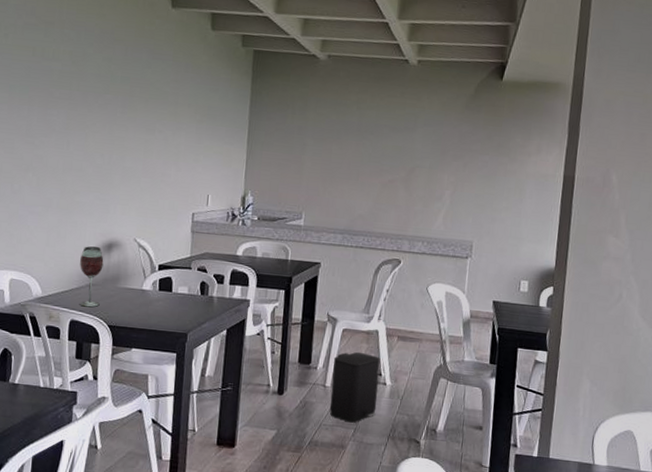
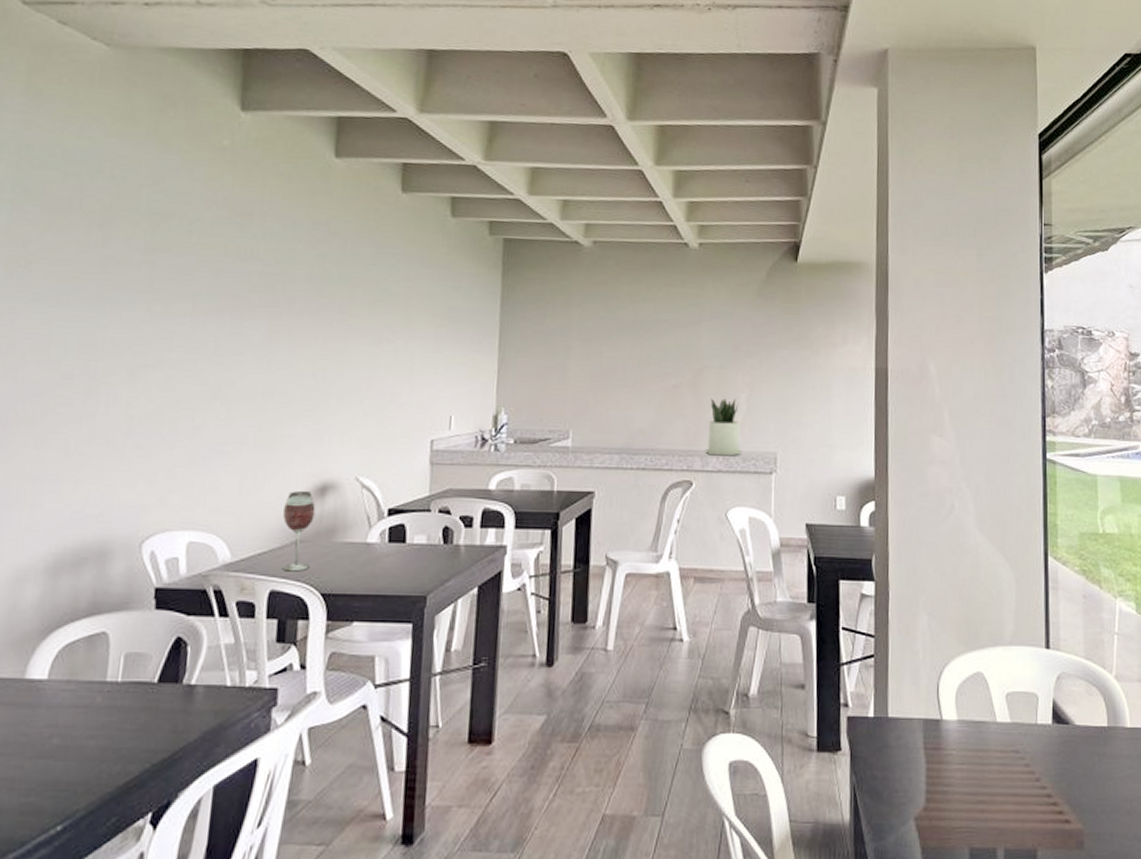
pedal bin: present [329,351,381,423] -> none [613,601,675,695]
planter: none [412,193,444,242] -> present [705,398,743,457]

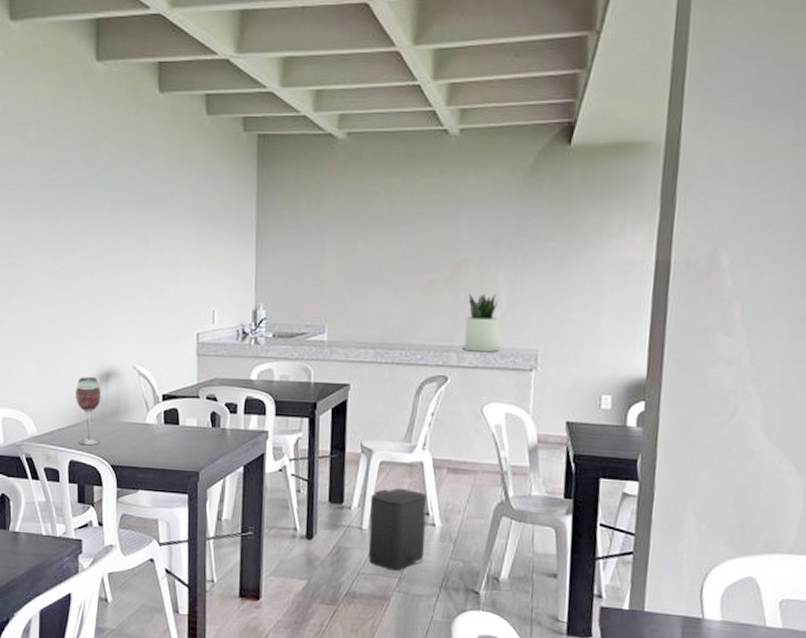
pedal bin: none [613,601,675,695] -> present [368,487,427,571]

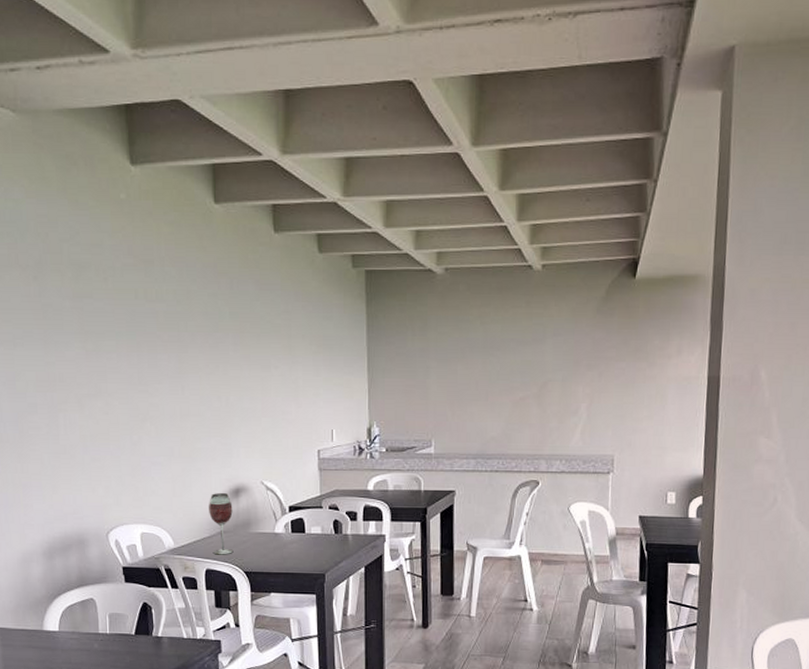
pedal bin: present [368,487,427,571] -> none [476,579,525,651]
planter: present [461,293,501,353] -> none [549,408,583,459]

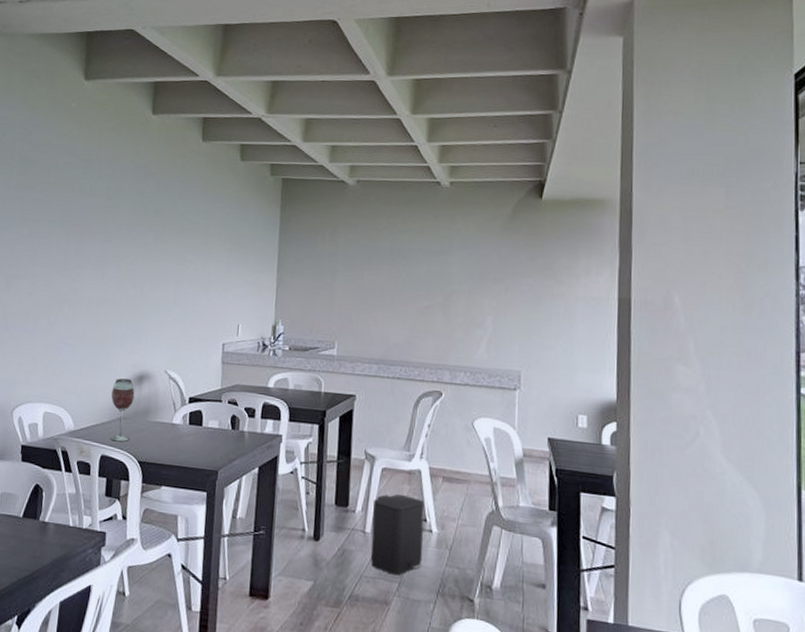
pedal bin: none [476,579,525,651] -> present [370,493,425,575]

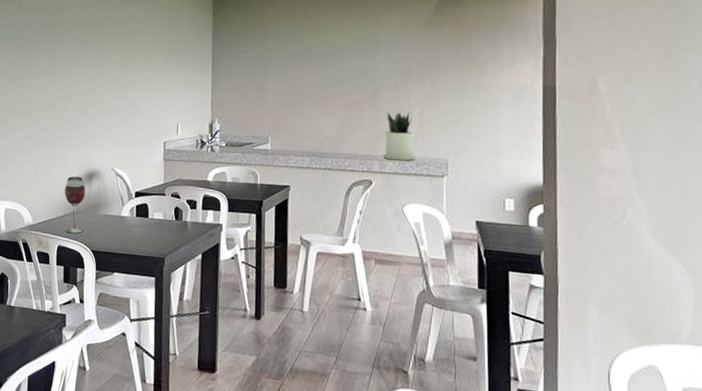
pedal bin: present [370,493,425,575] -> none [308,275,359,350]
planter: none [454,319,488,372] -> present [383,112,416,161]

